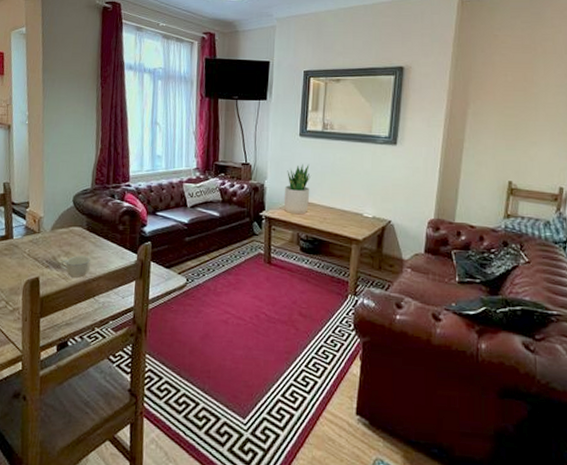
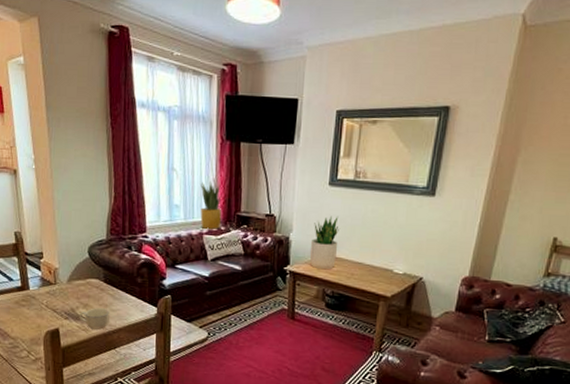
planter: none [180,134,201,178] -> present [200,181,222,229]

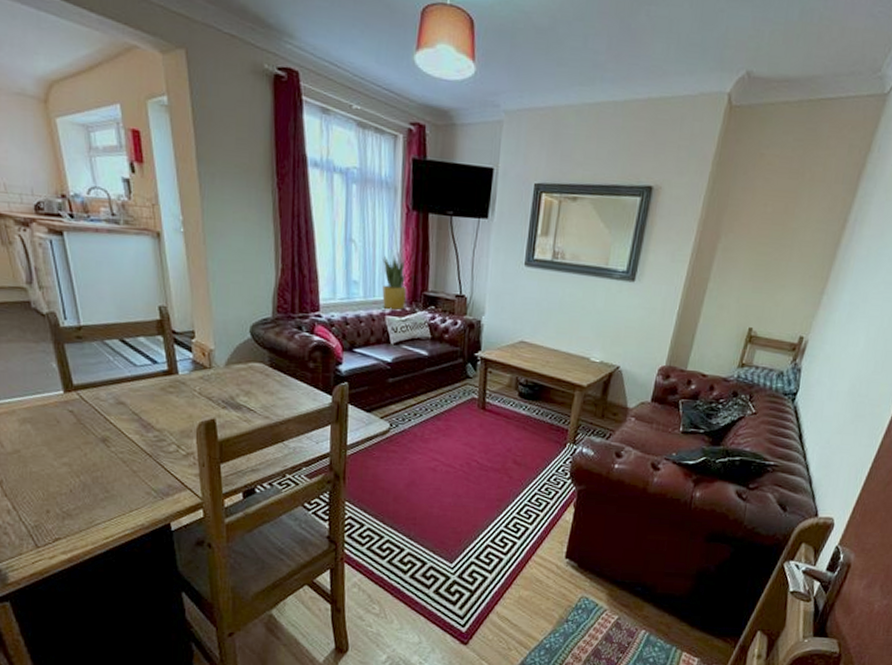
cup: present [79,308,110,330] -> none [239,396,276,420]
planter: present [309,215,339,270] -> none [502,298,535,357]

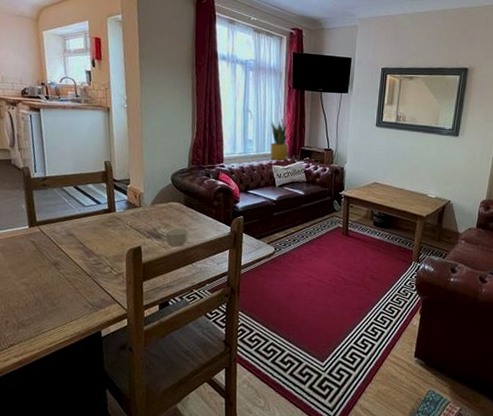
cup: none [239,396,276,420] -> present [160,227,188,247]

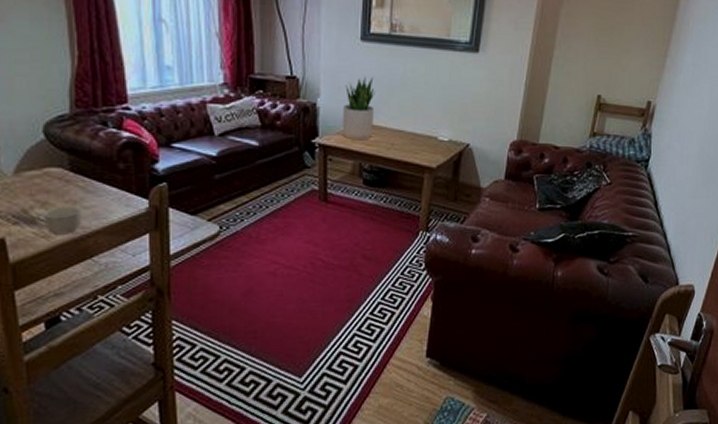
planter: present [270,121,289,161] -> none [199,36,229,96]
planter: none [360,150,384,195] -> present [342,76,375,141]

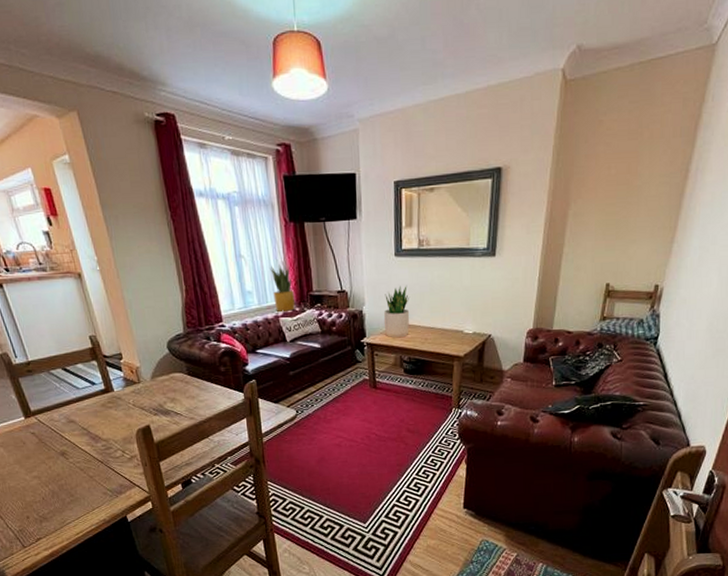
cup: present [34,206,81,235] -> none [167,400,199,422]
planter: none [199,36,229,96] -> present [270,264,295,311]

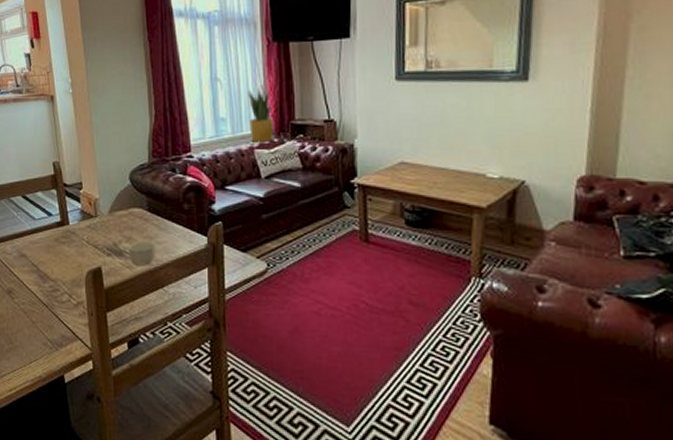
cup: none [167,400,199,422] -> present [122,241,155,266]
planter: present [383,285,410,338] -> none [380,114,414,180]

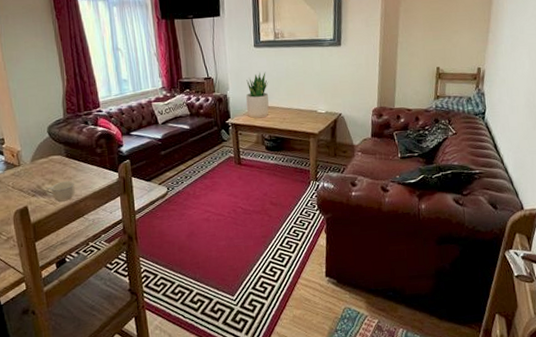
planter: present [248,88,273,142] -> none [144,55,166,97]
planter: none [380,114,414,180] -> present [246,71,269,119]

